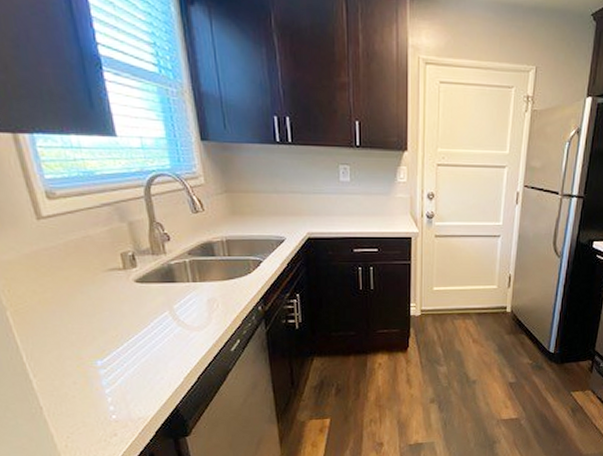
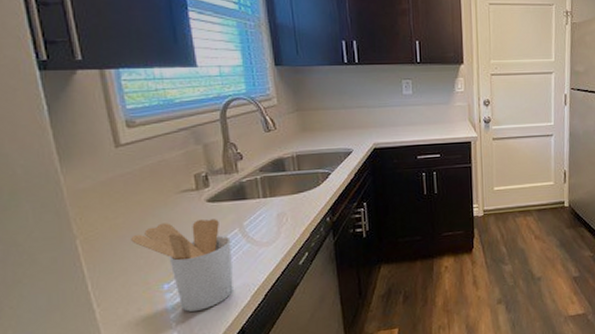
utensil holder: none [61,299,166,388] -> present [131,218,233,312]

